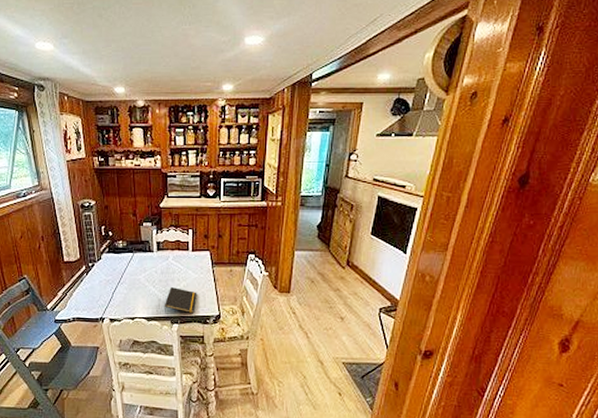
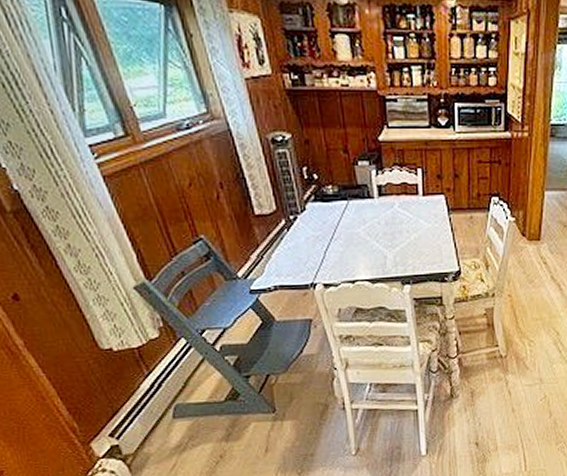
notepad: present [164,287,197,314] -> none [391,241,432,273]

